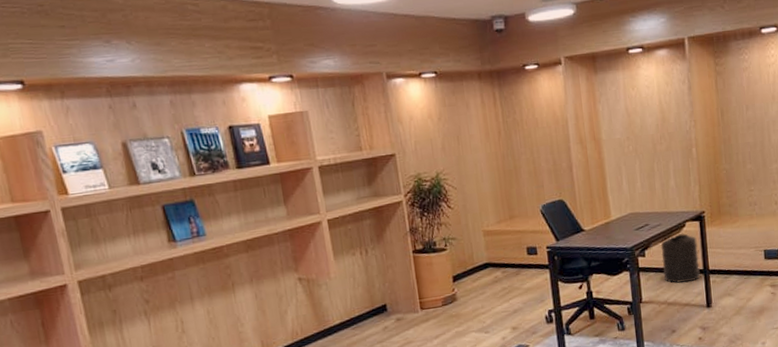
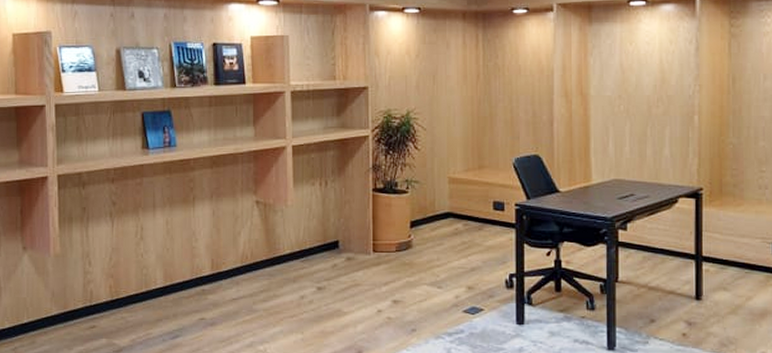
trash can: present [661,233,700,284] -> none [646,209,691,267]

